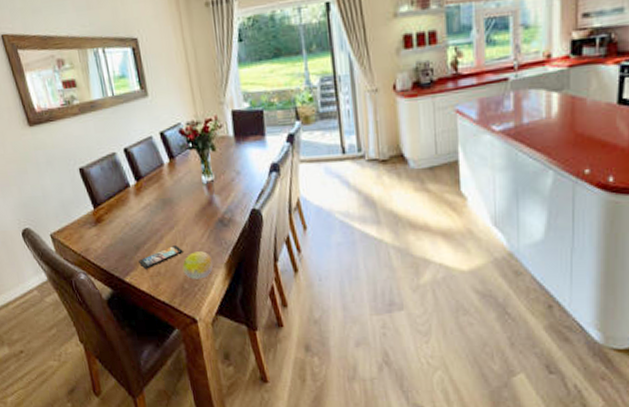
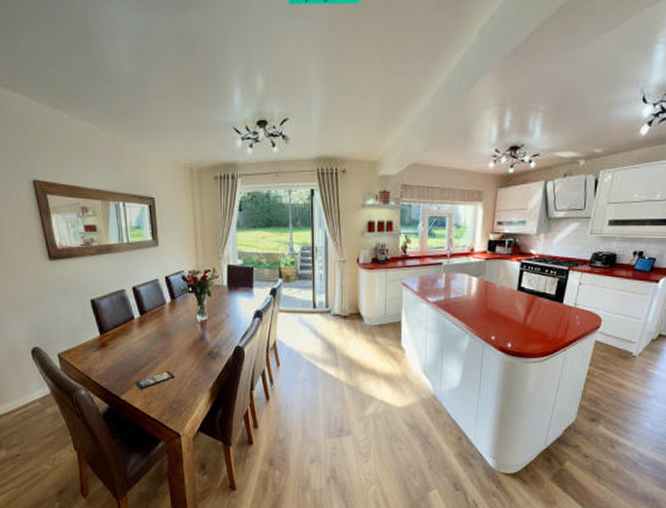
fruit: present [182,251,213,279] -> none [173,378,199,401]

